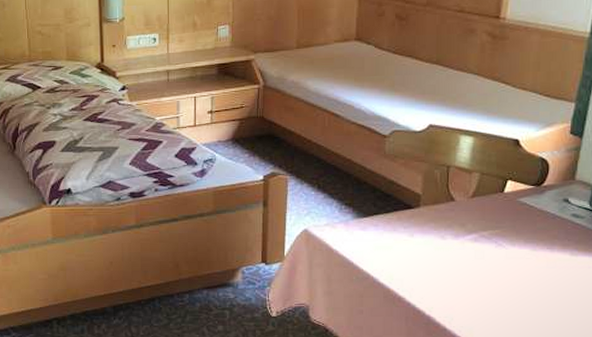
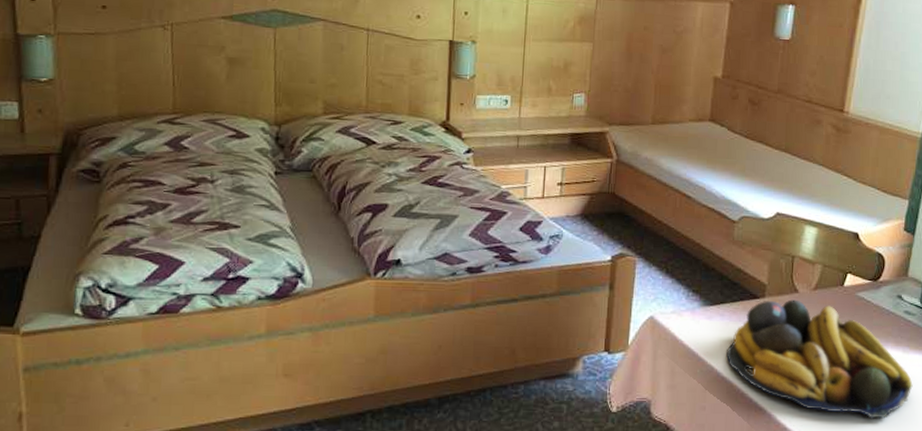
fruit bowl: none [382,208,582,319] -> present [726,299,913,419]

